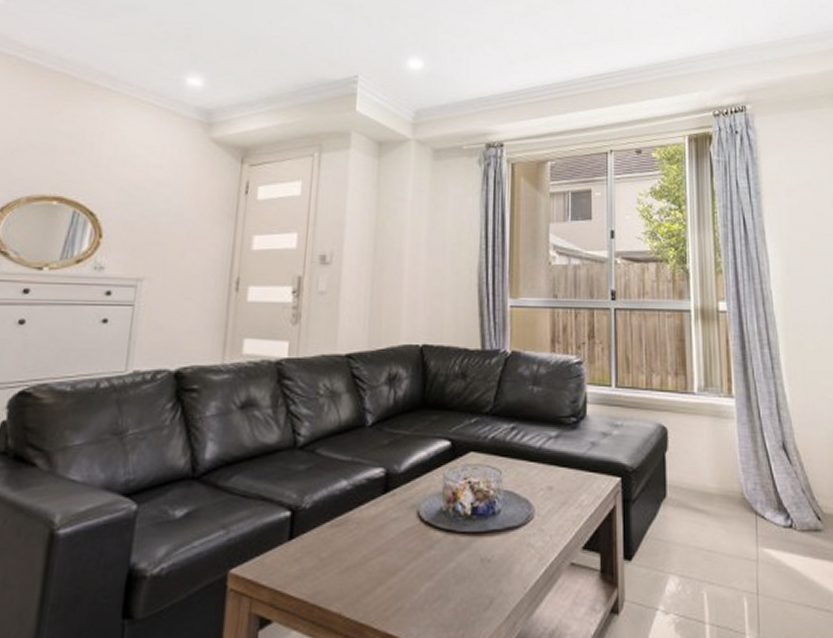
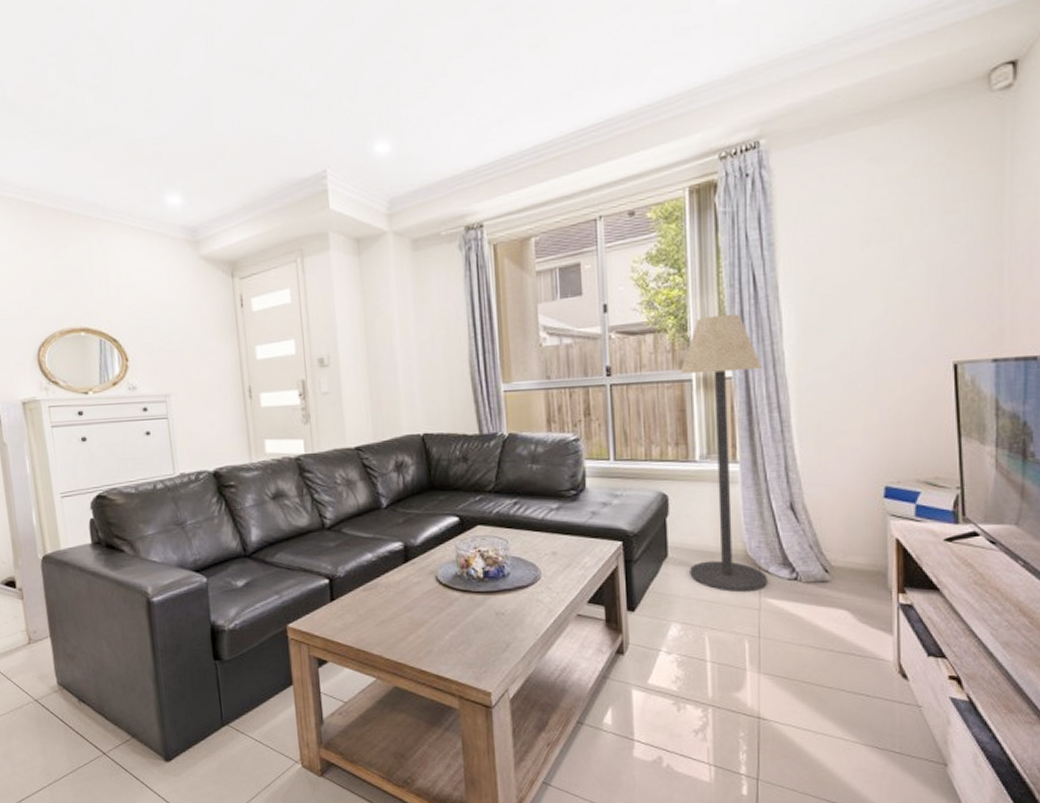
floor lamp: none [680,252,764,539] -> present [681,314,767,592]

